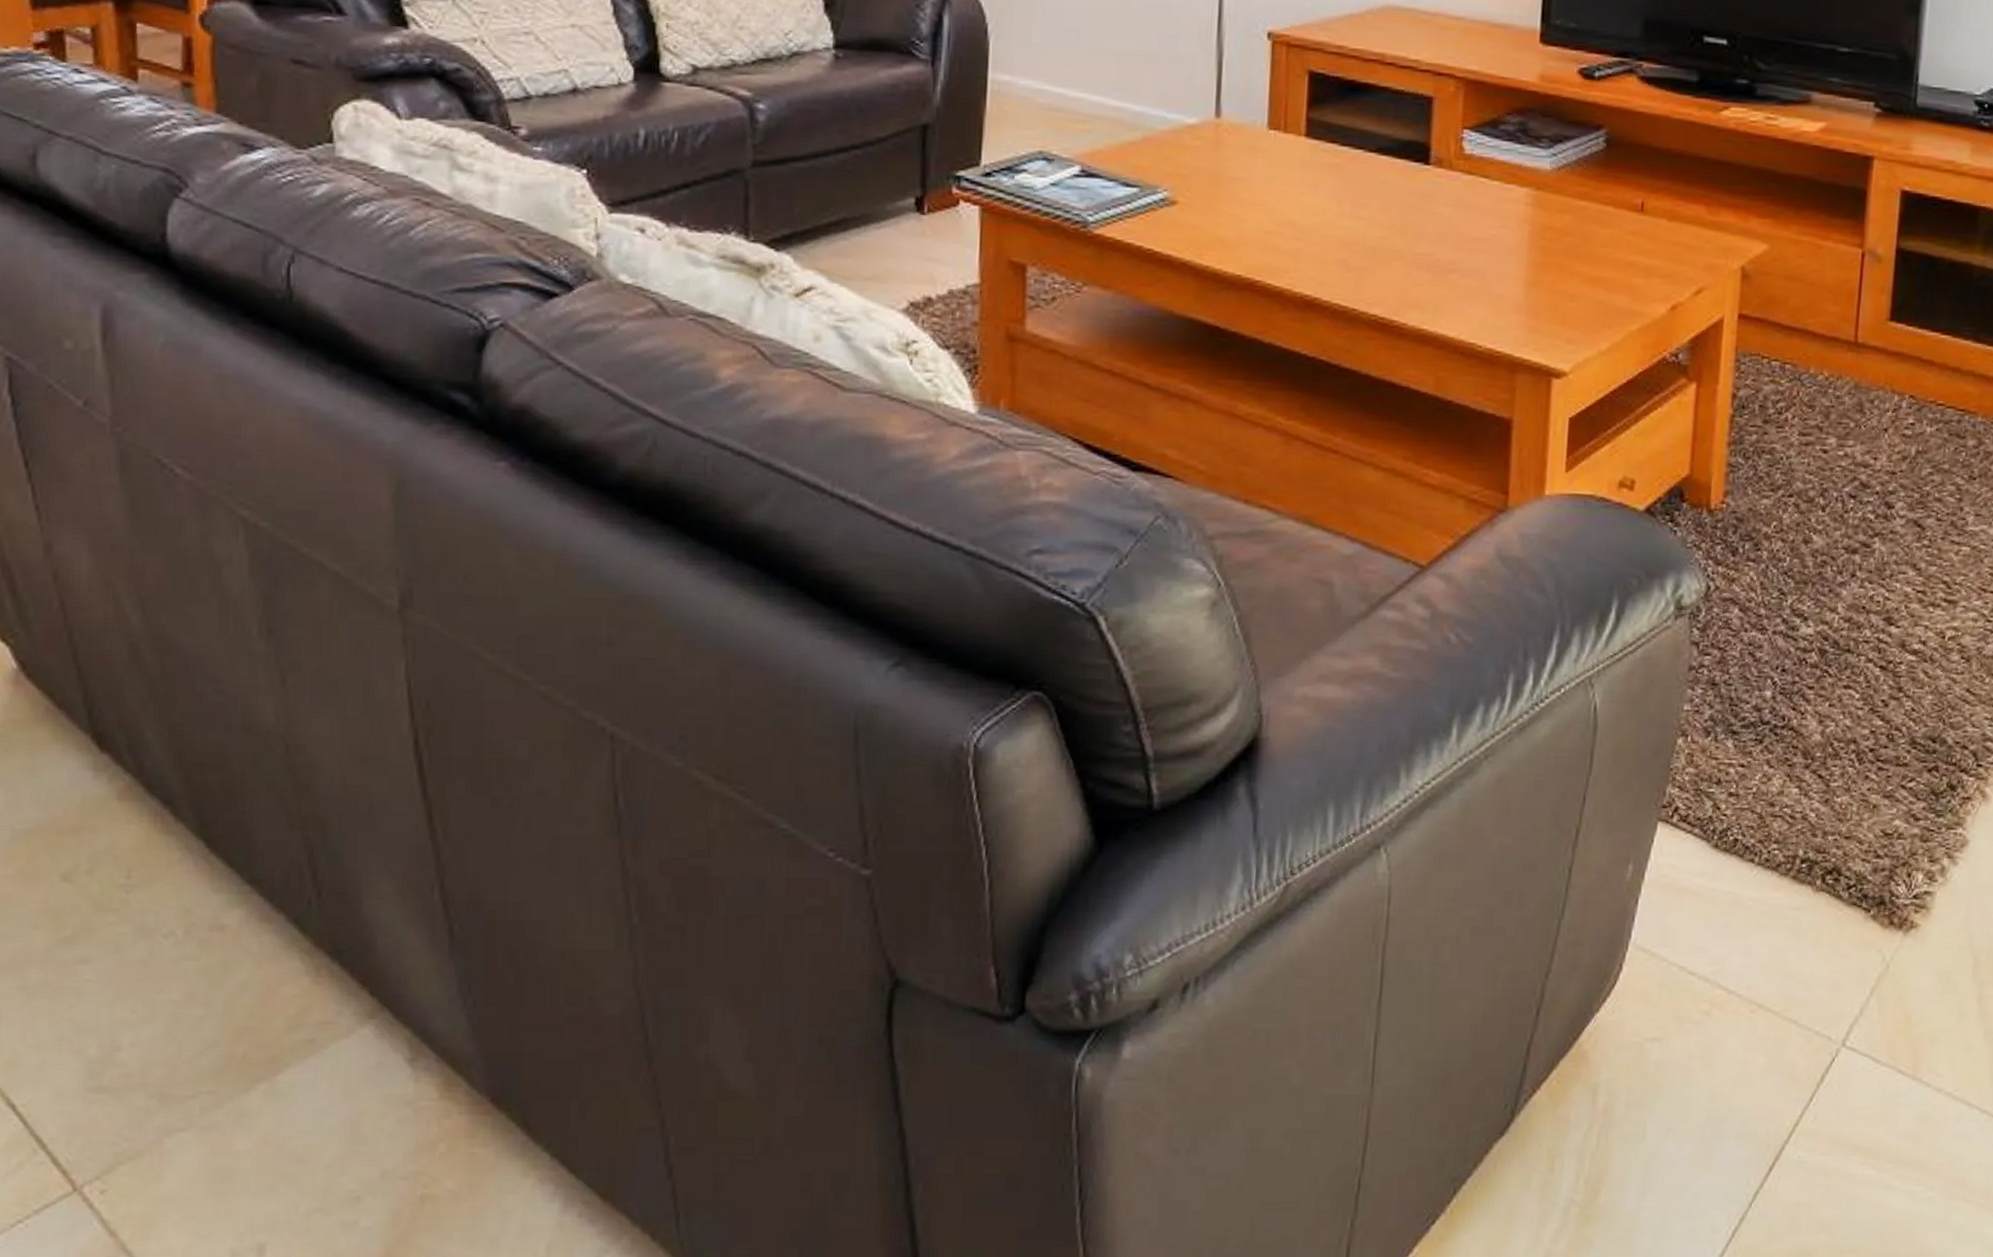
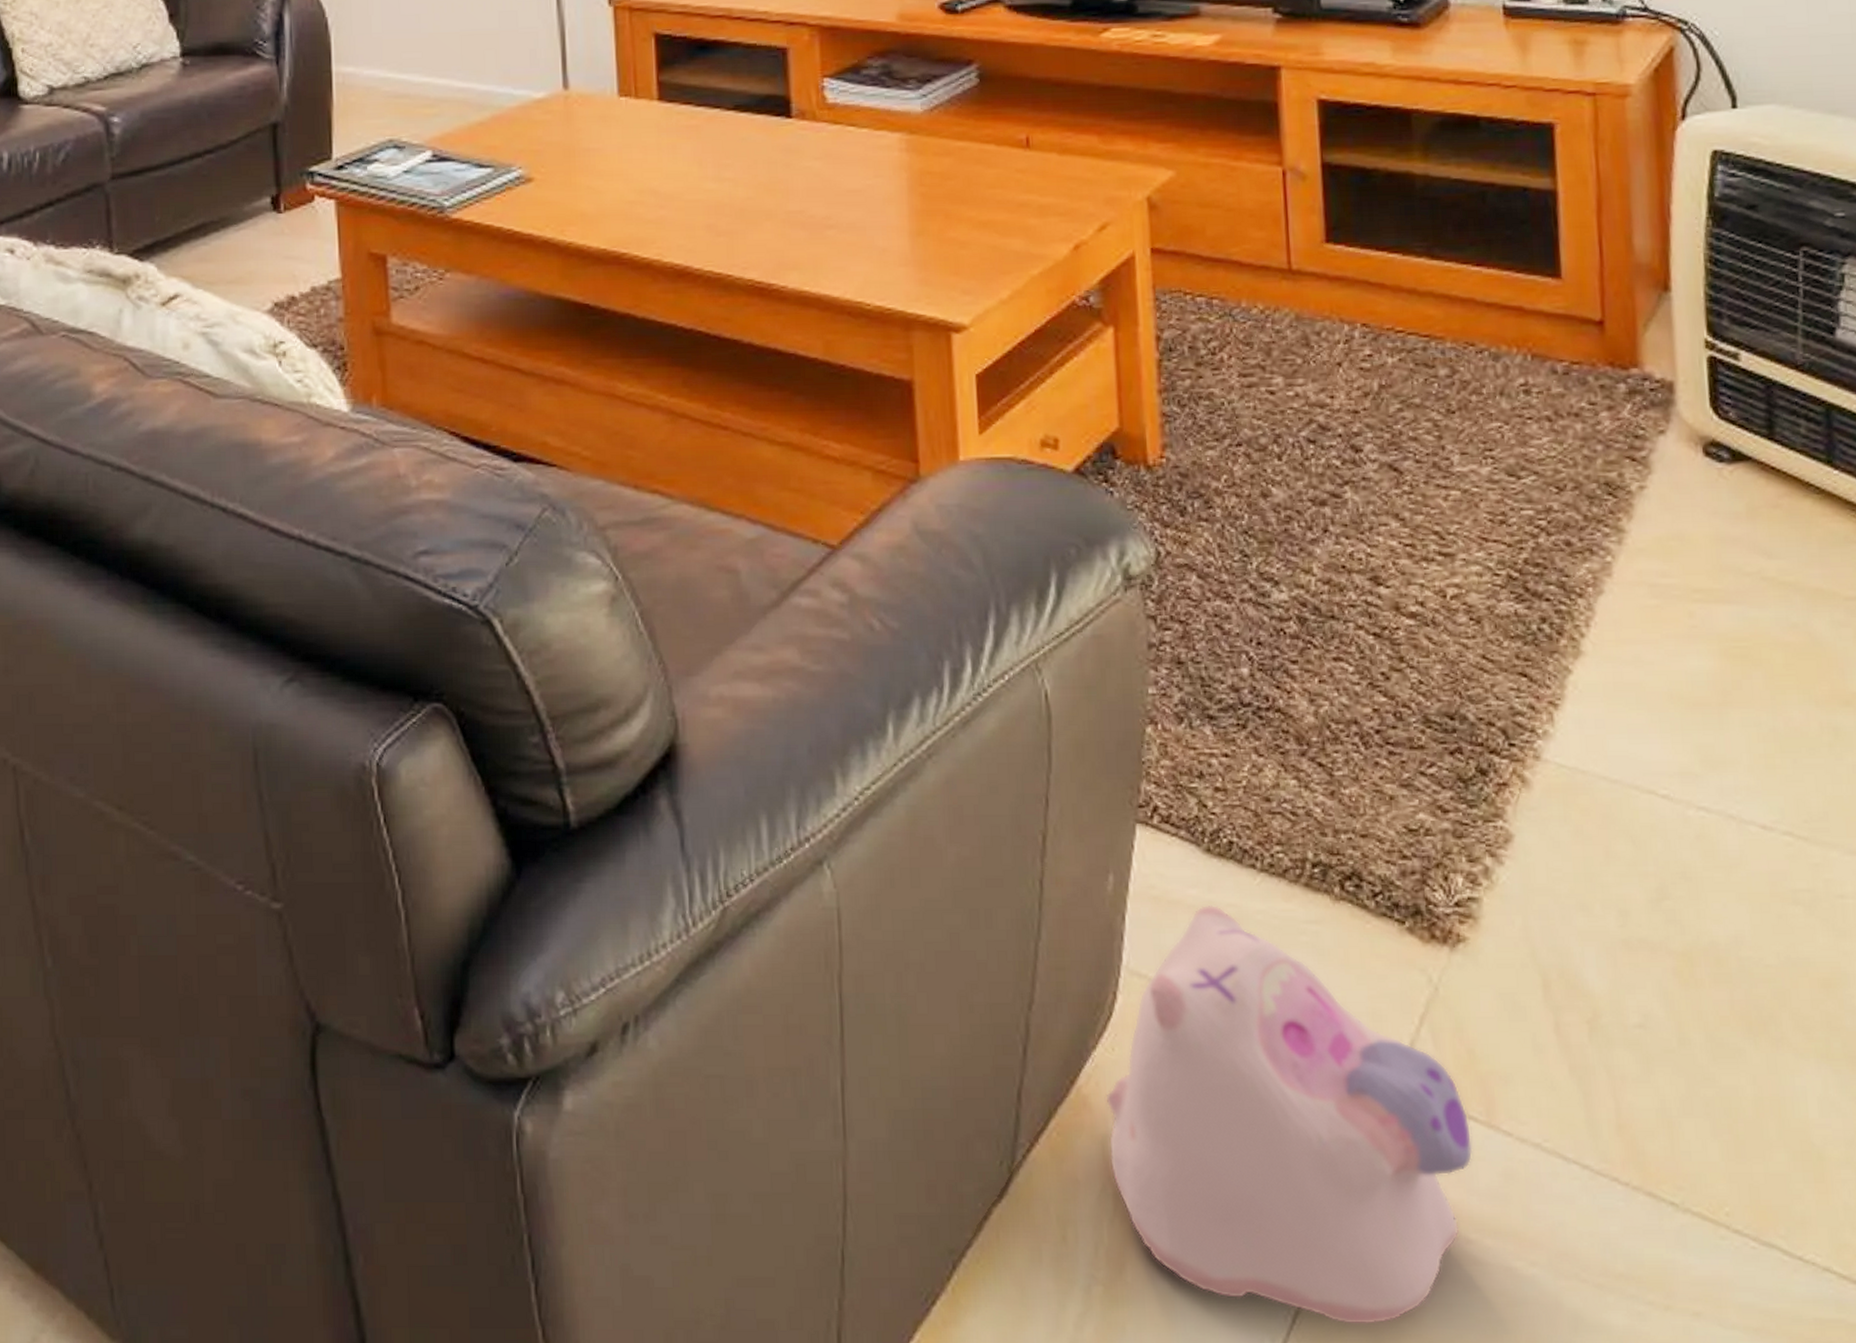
plush toy: none [1598,892,1899,1238] -> present [1105,904,1473,1326]

